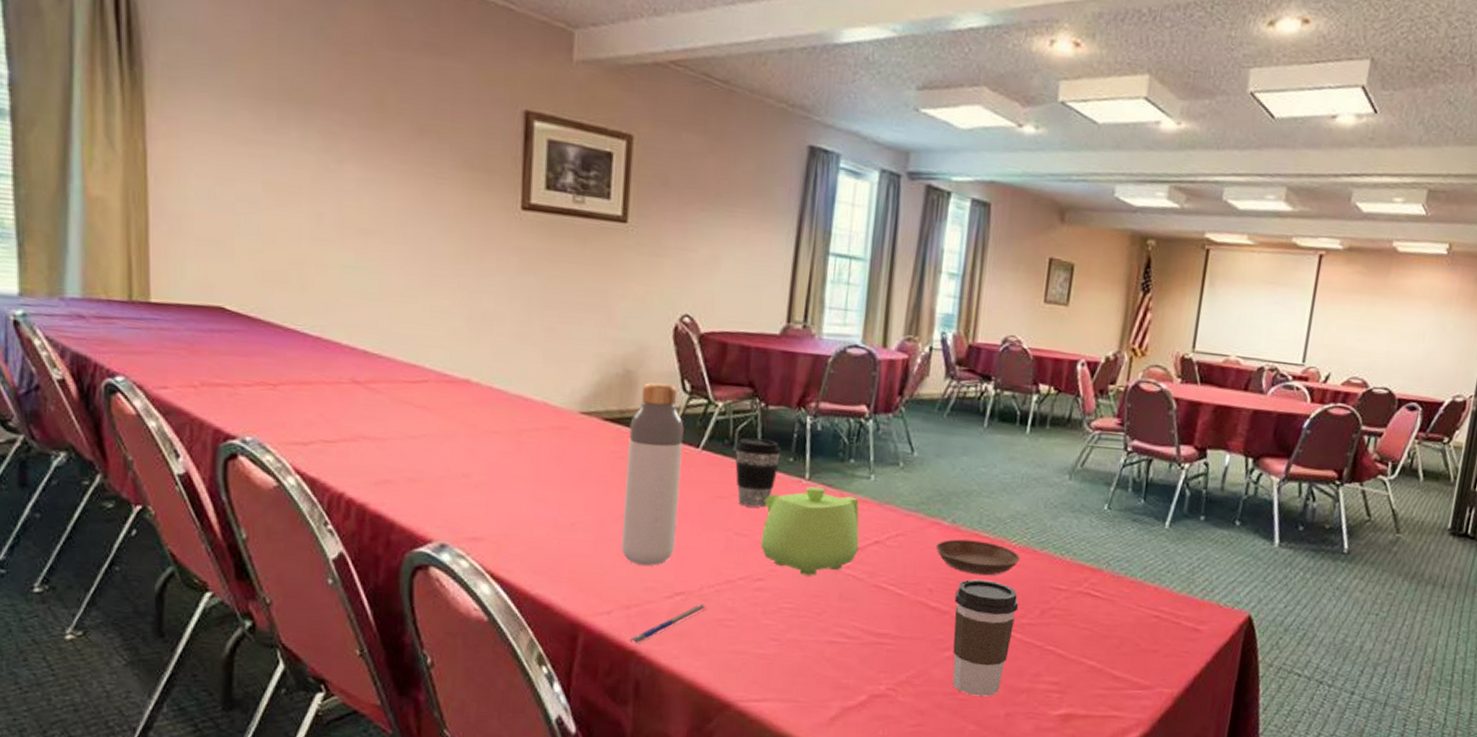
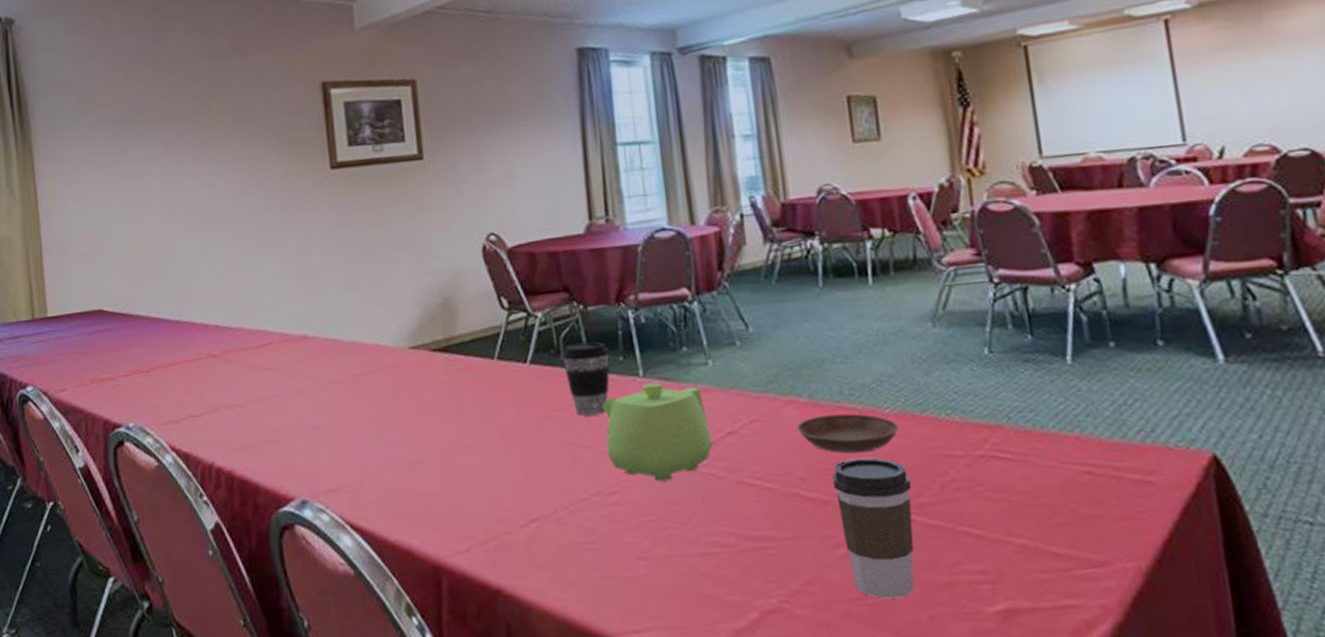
bottle: present [622,382,684,566] -> none [456,303,521,495]
pen: present [628,604,708,644] -> none [491,529,566,582]

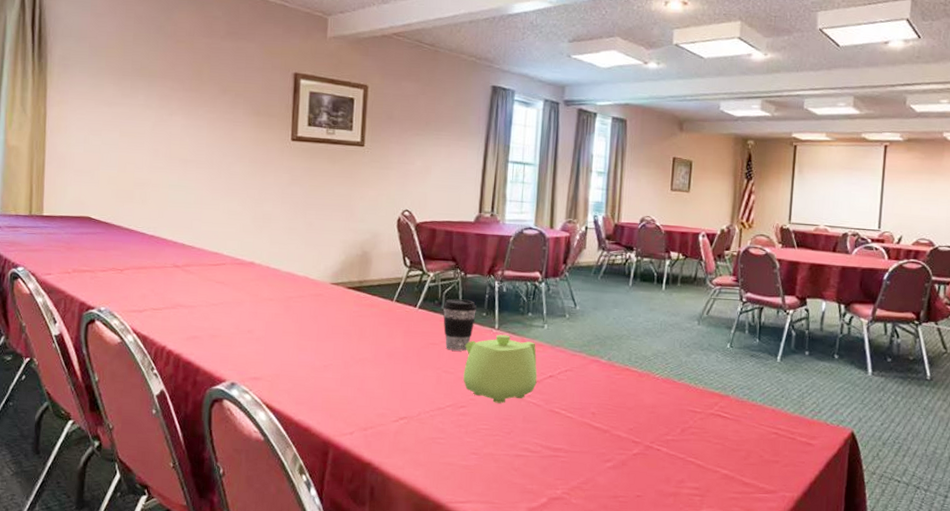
saucer: present [796,413,899,454] -> none [596,373,663,402]
coffee cup: present [832,457,914,599] -> none [613,404,664,499]

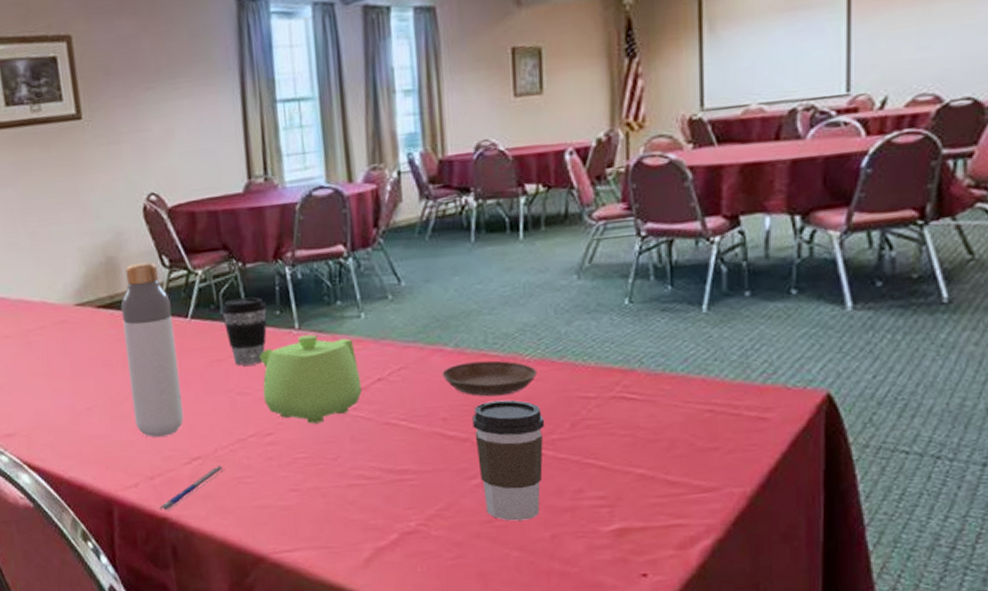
bottle: none [361,259,406,397] -> present [120,262,184,437]
pen: none [365,426,424,458] -> present [158,466,225,511]
saucer: none [596,373,663,402] -> present [442,360,538,397]
coffee cup: none [613,404,664,499] -> present [472,400,545,521]

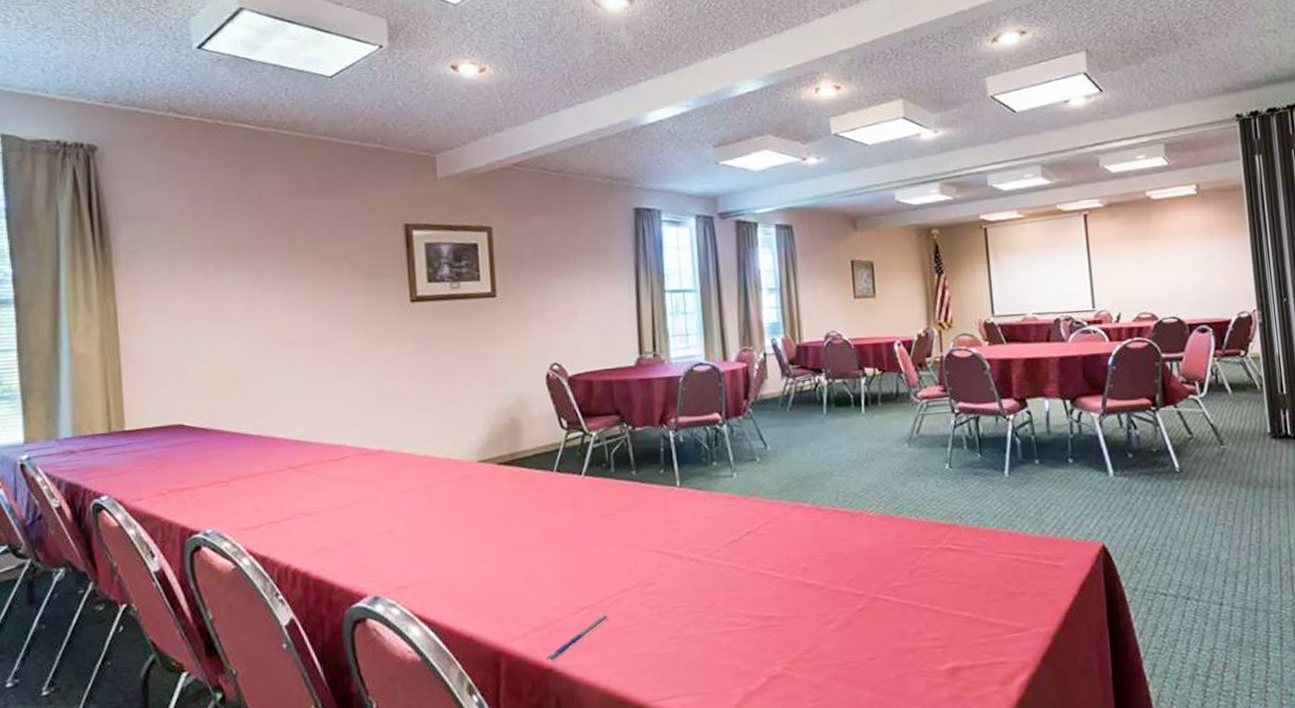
bottle: present [120,262,184,437] -> none [520,423,573,588]
coffee cup: present [221,297,267,366] -> none [612,457,653,520]
teapot: present [259,334,362,424] -> none [645,491,734,574]
saucer: present [442,360,538,397] -> none [802,516,880,548]
coffee cup: present [472,400,545,521] -> none [828,551,888,663]

